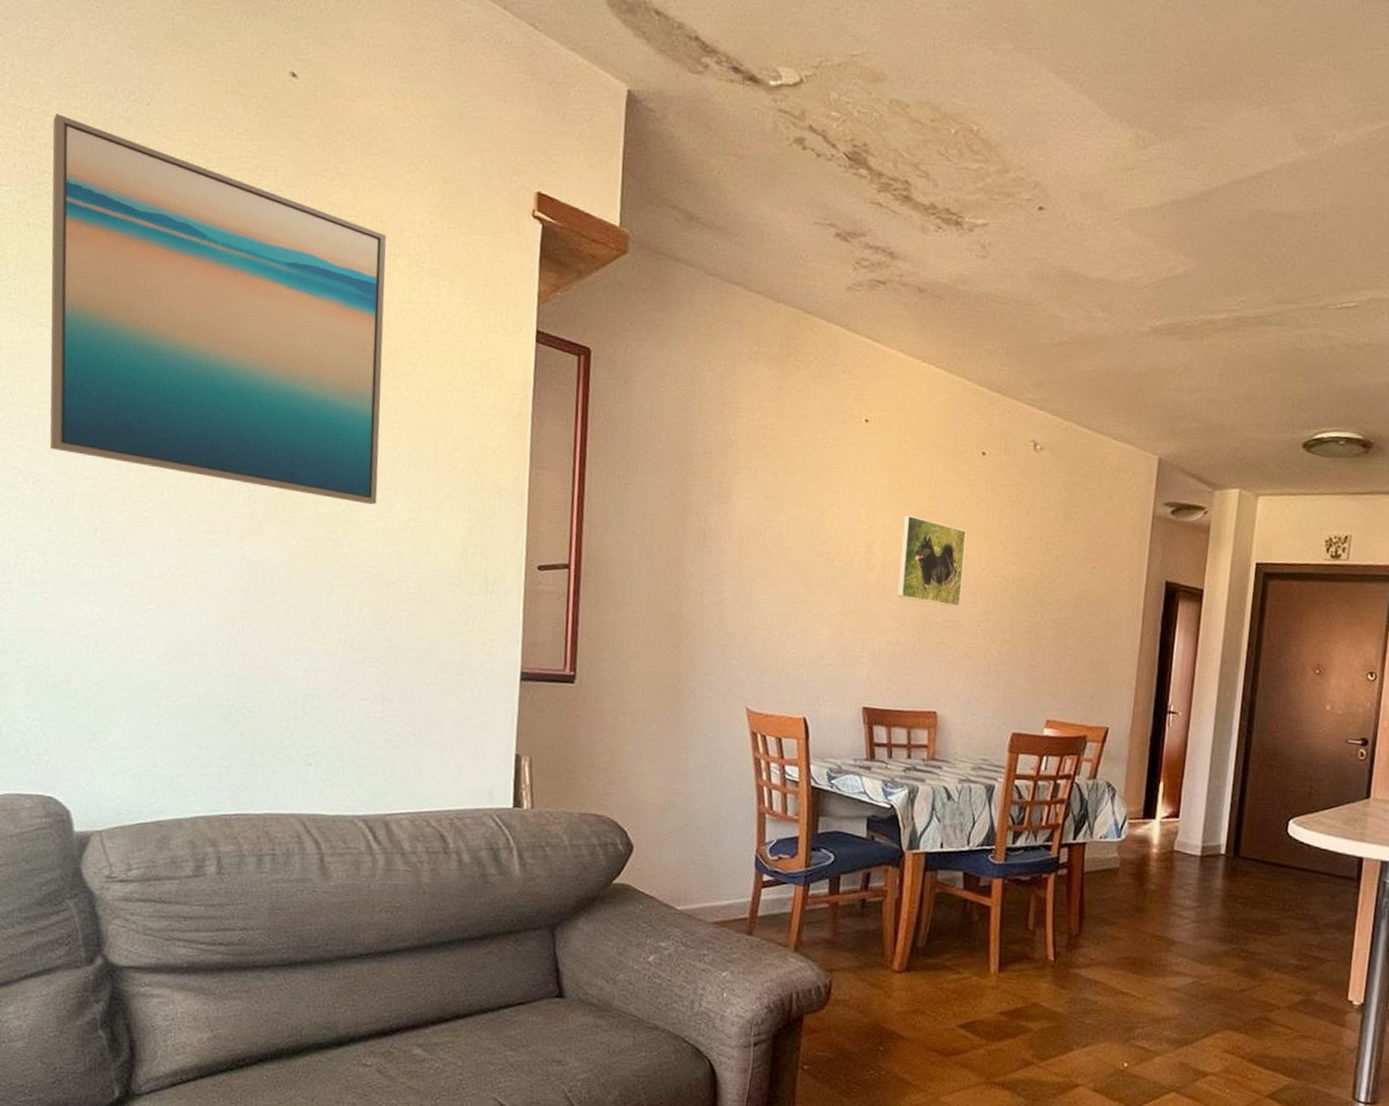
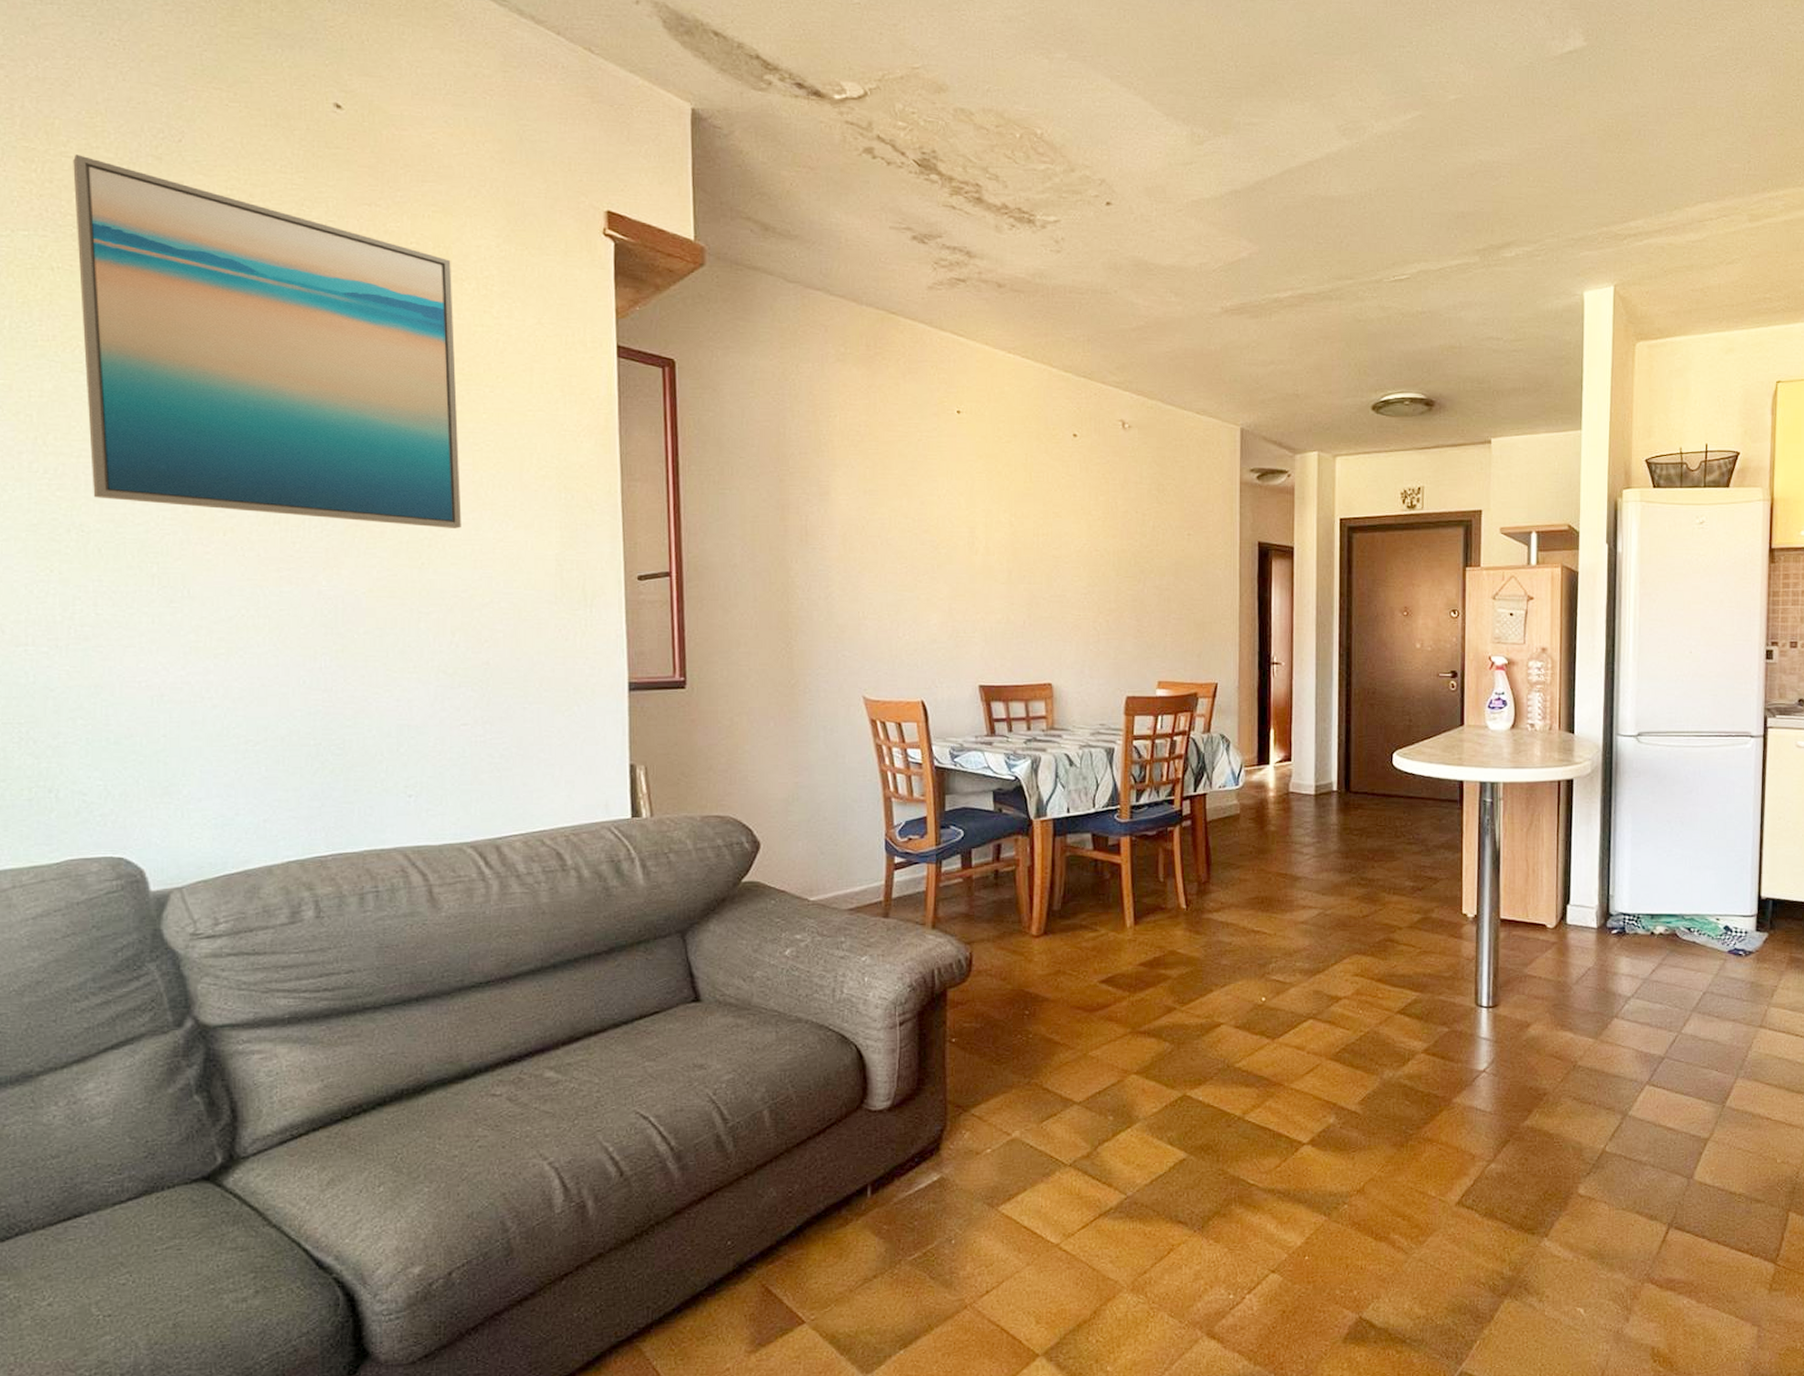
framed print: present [897,515,967,608] -> none [1002,499,1065,583]

